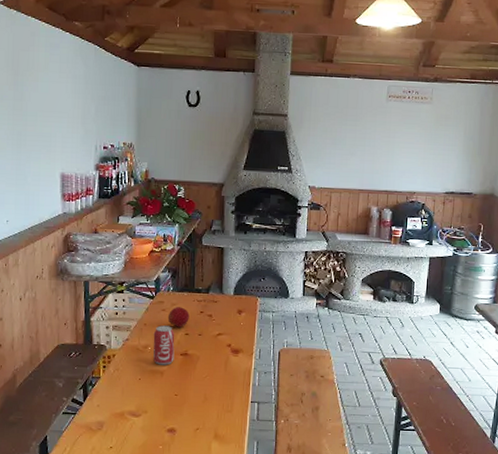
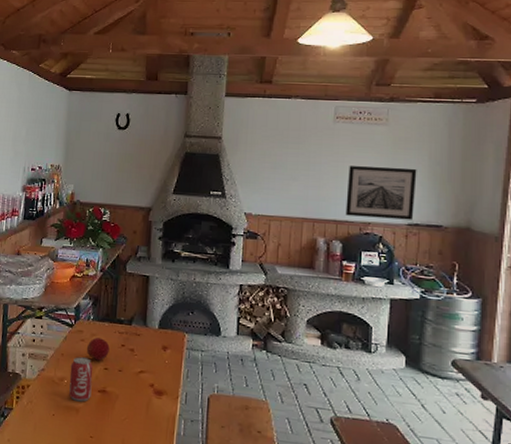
wall art: none [395,141,454,189] -> present [345,166,417,220]

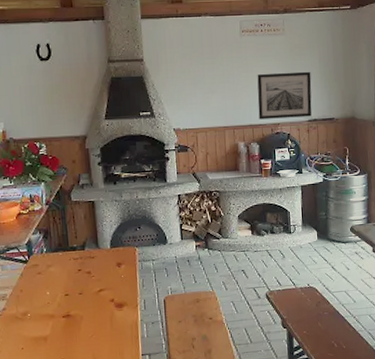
beverage can: present [69,357,94,402] -> none [31,289,57,331]
apple: present [86,337,110,361] -> none [44,268,67,289]

